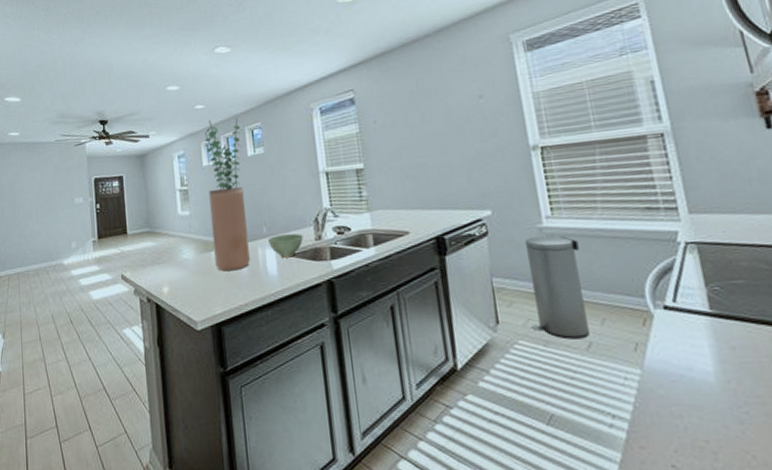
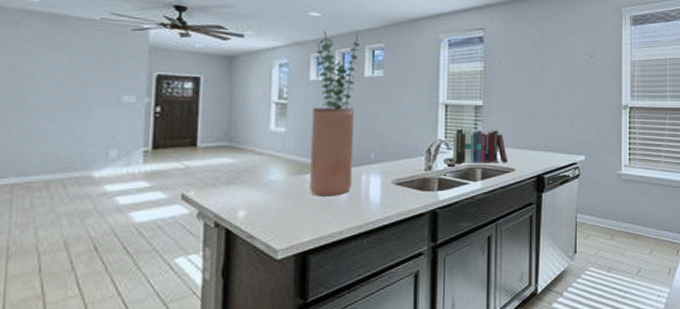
bowl: present [267,234,303,258] -> none [373,163,413,186]
books: none [337,191,400,231] -> present [452,127,507,164]
pedal bin: present [524,236,590,340] -> none [600,181,644,266]

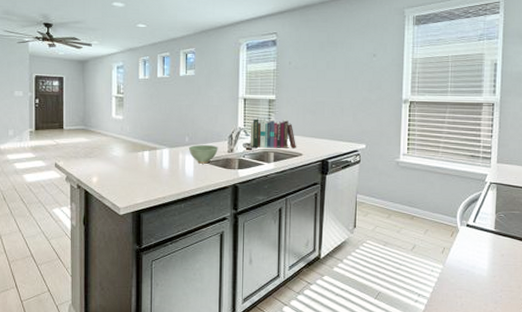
vase: present [309,30,361,197] -> none [141,39,177,170]
bowl: none [373,163,413,186] -> present [188,145,218,164]

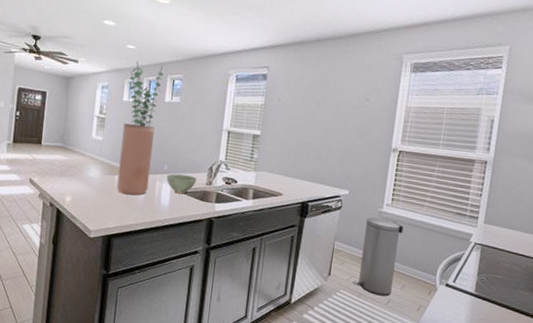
vase: none [141,39,177,170] -> present [117,61,164,196]
books: present [250,117,296,148] -> none [229,151,277,188]
pedal bin: none [378,168,421,243] -> present [353,217,404,297]

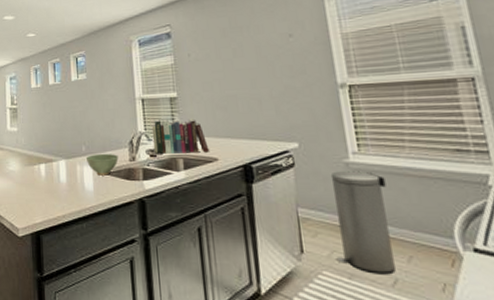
vase: present [117,61,164,196] -> none [34,46,69,184]
books: none [229,151,277,188] -> present [151,119,209,154]

